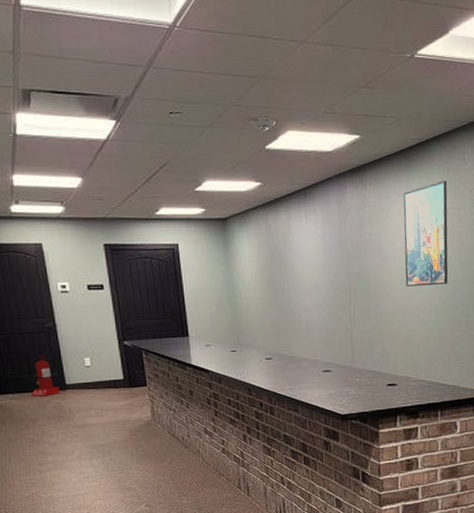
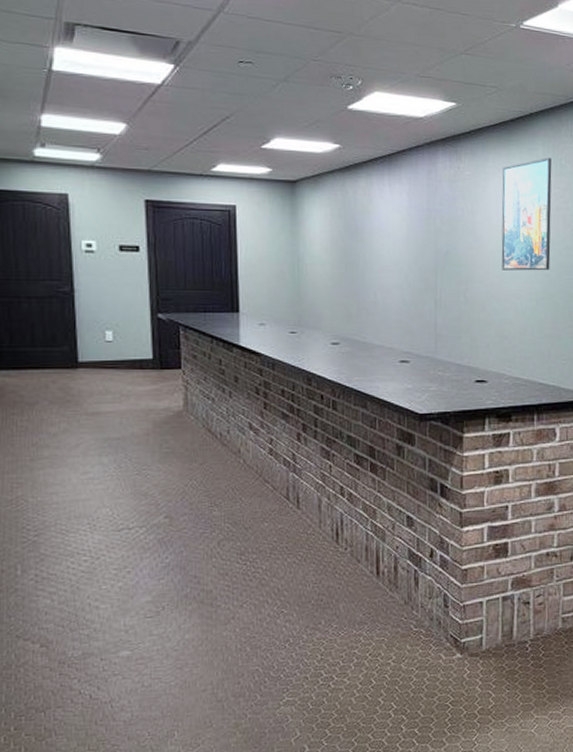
fire extinguisher: present [30,354,59,397] -> none [31,324,69,375]

